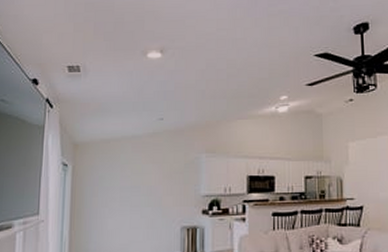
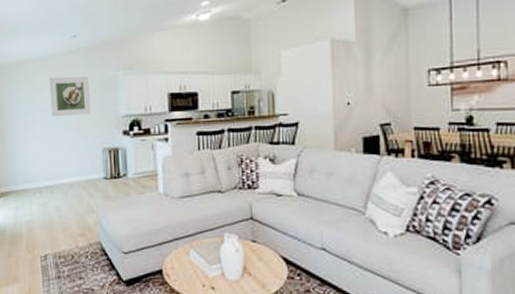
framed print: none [131,156,172,195] -> present [49,76,91,117]

